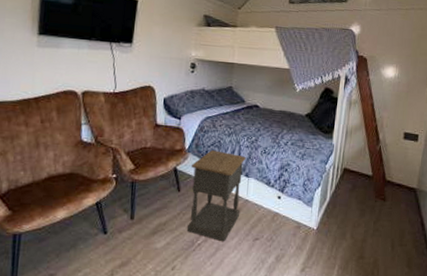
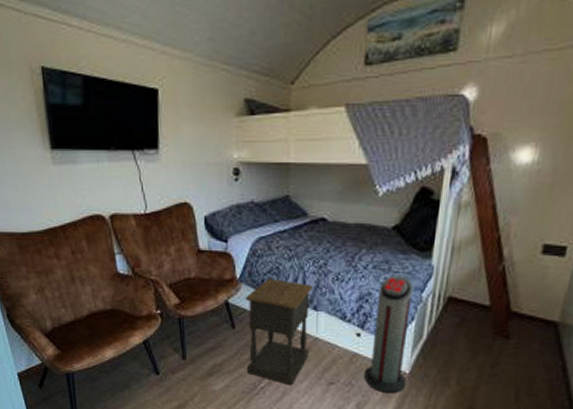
air purifier: none [282,150,320,247] -> present [364,275,413,394]

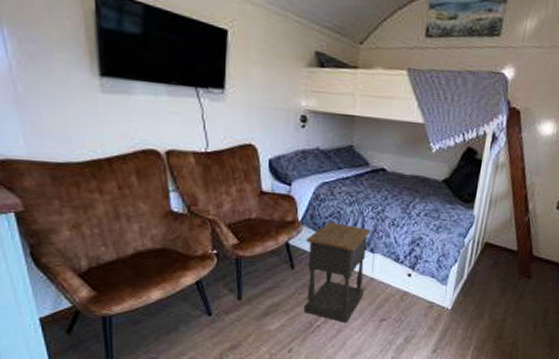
air purifier: present [364,275,413,394] -> none [412,222,458,328]

